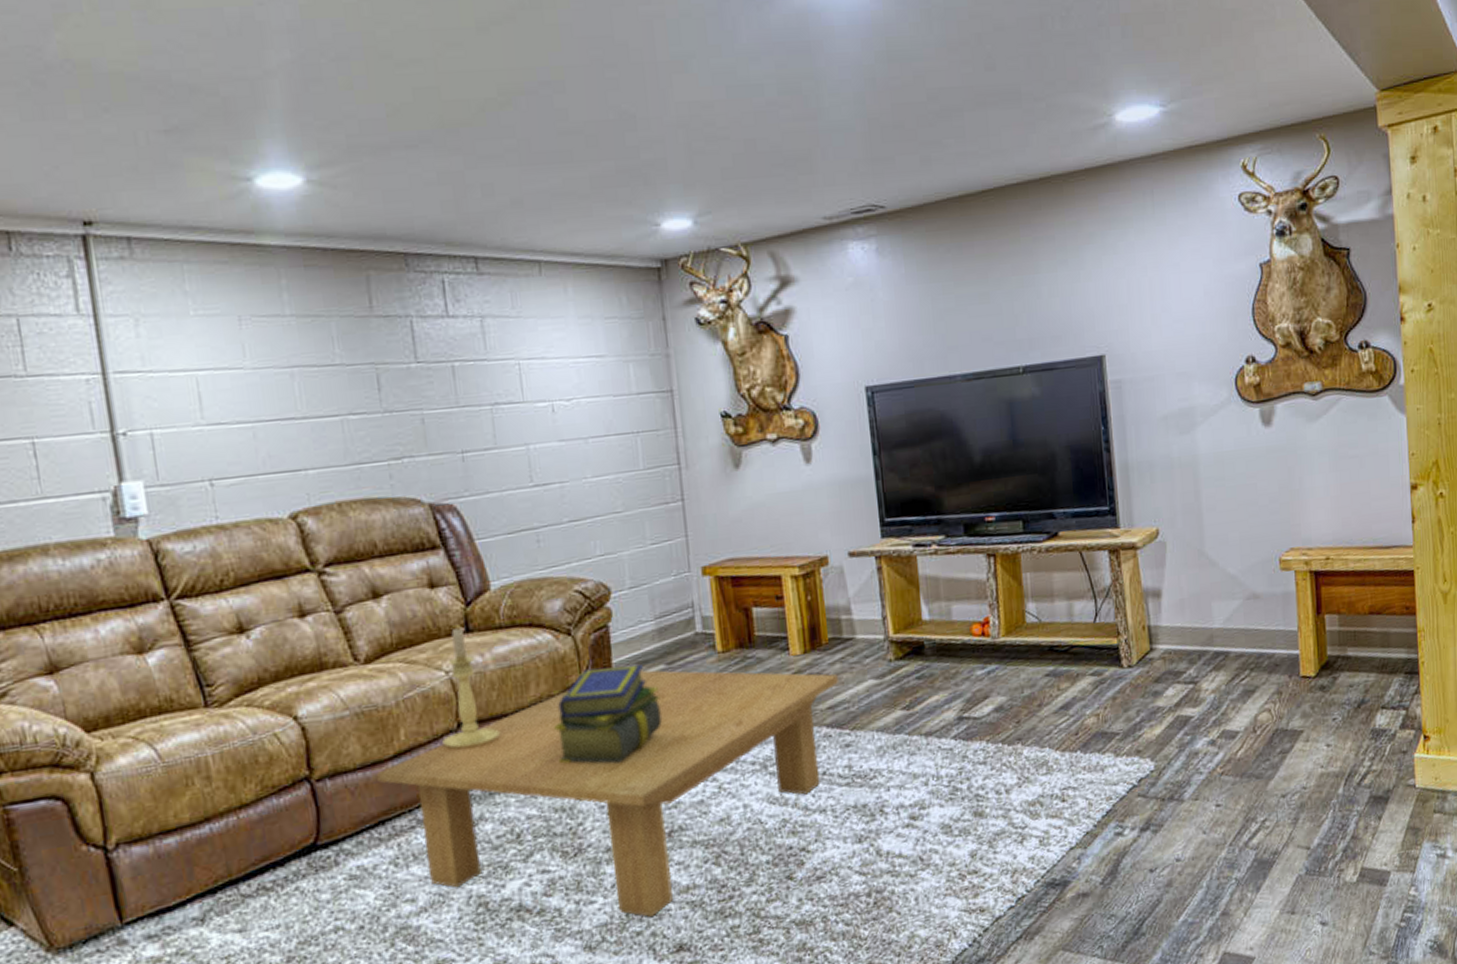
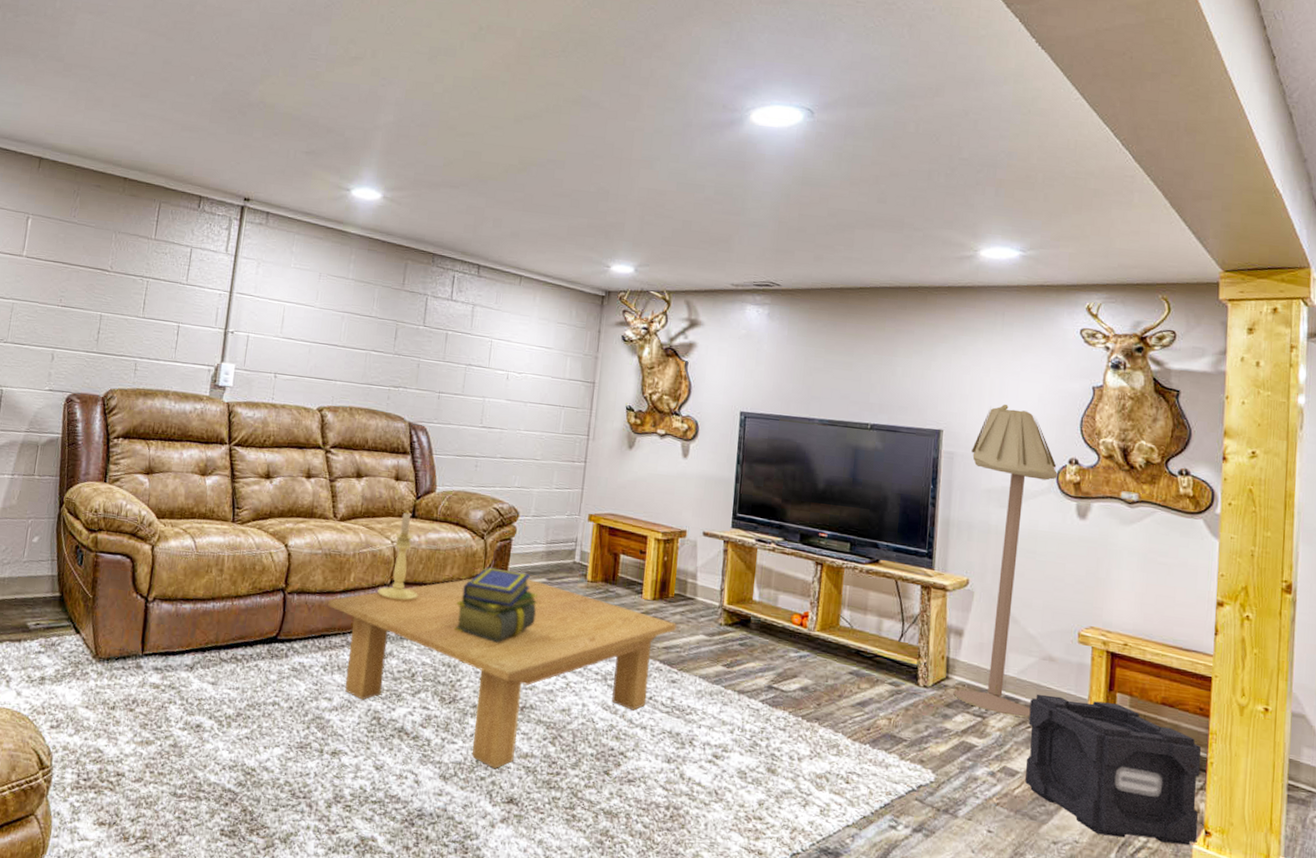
floor lamp: none [1140,307,1243,674] -> present [953,404,1059,718]
speaker: none [1240,626,1417,773] -> present [1025,694,1201,846]

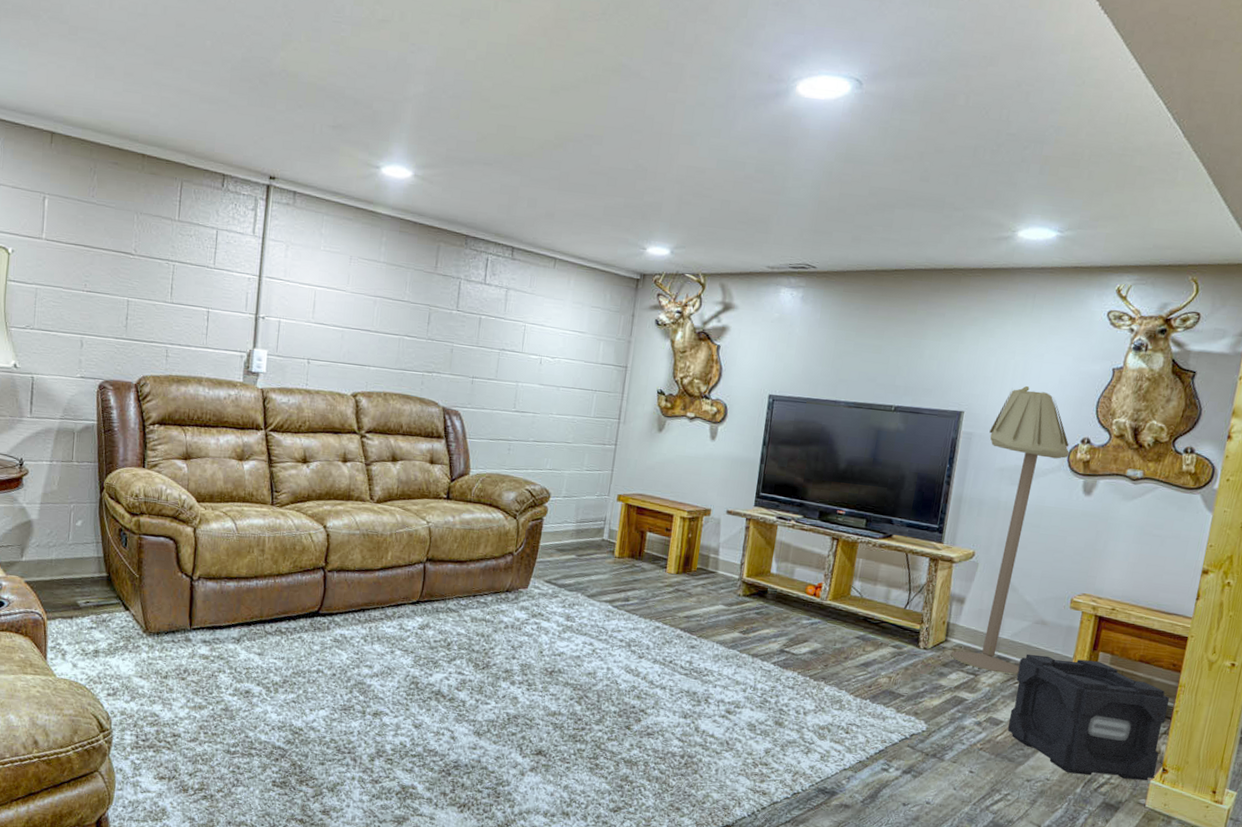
coffee table: present [328,578,677,769] -> none [367,555,699,726]
candle holder: present [377,512,418,602] -> none [414,494,453,578]
stack of books: present [454,567,539,643] -> none [487,545,568,615]

